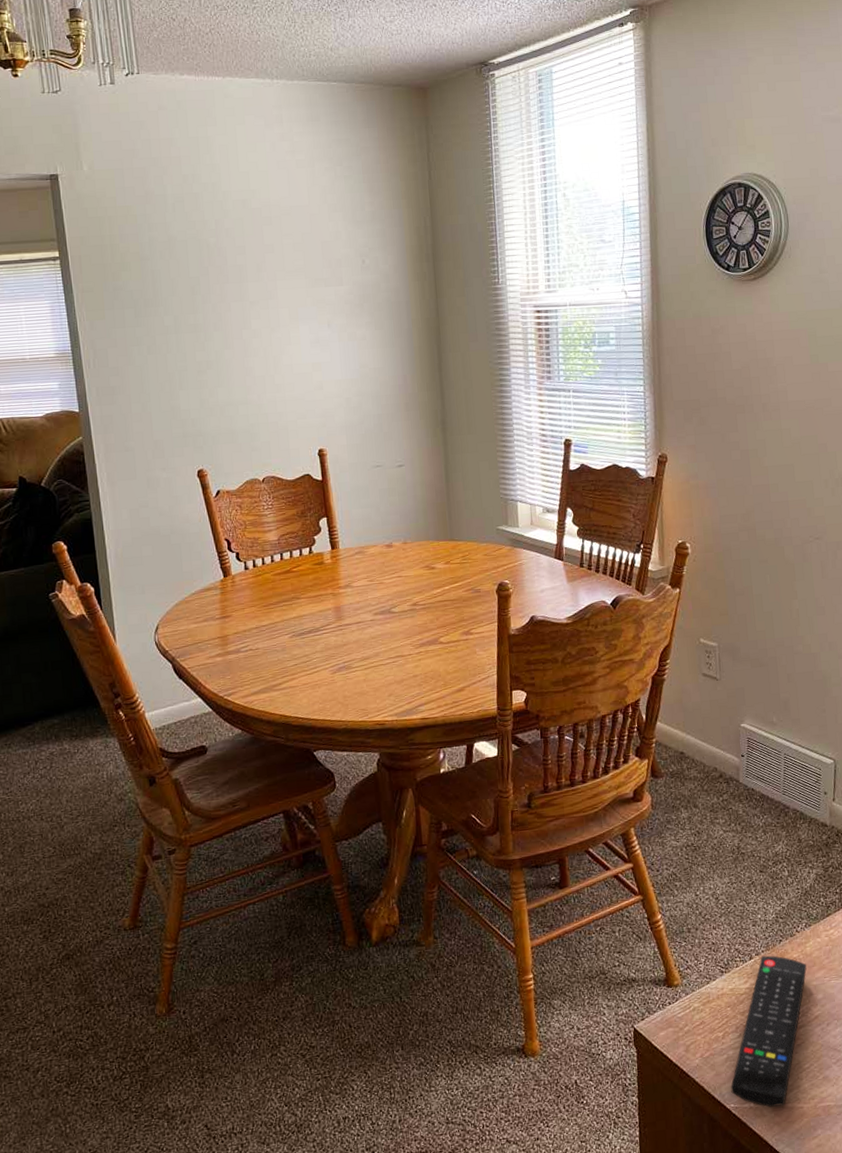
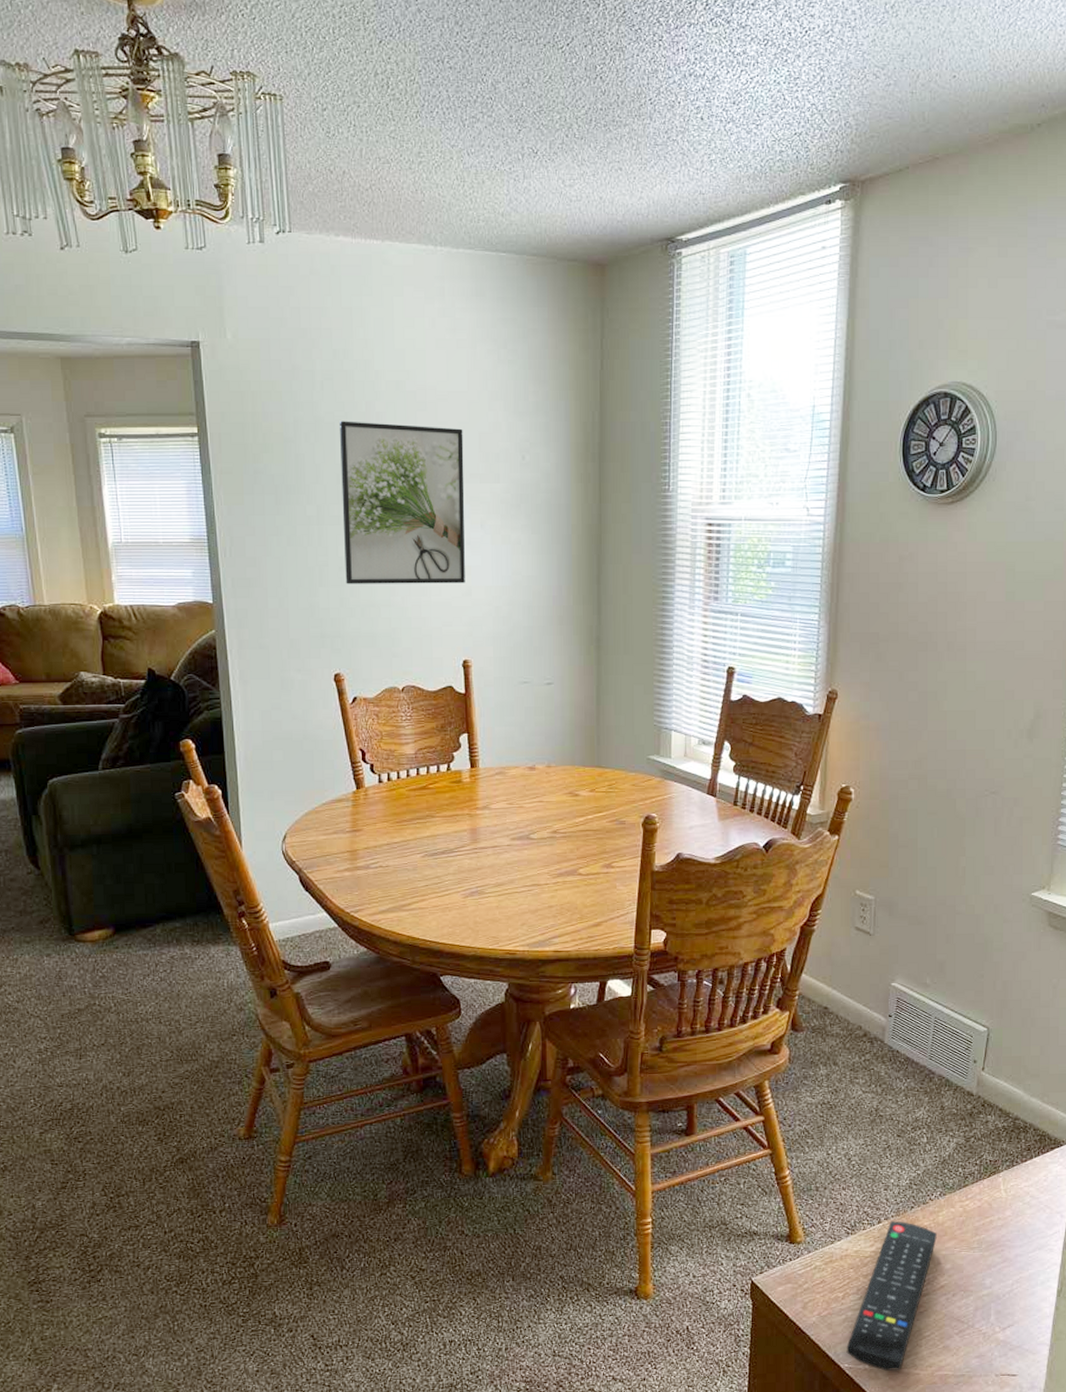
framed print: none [191,238,316,386] -> present [339,421,465,584]

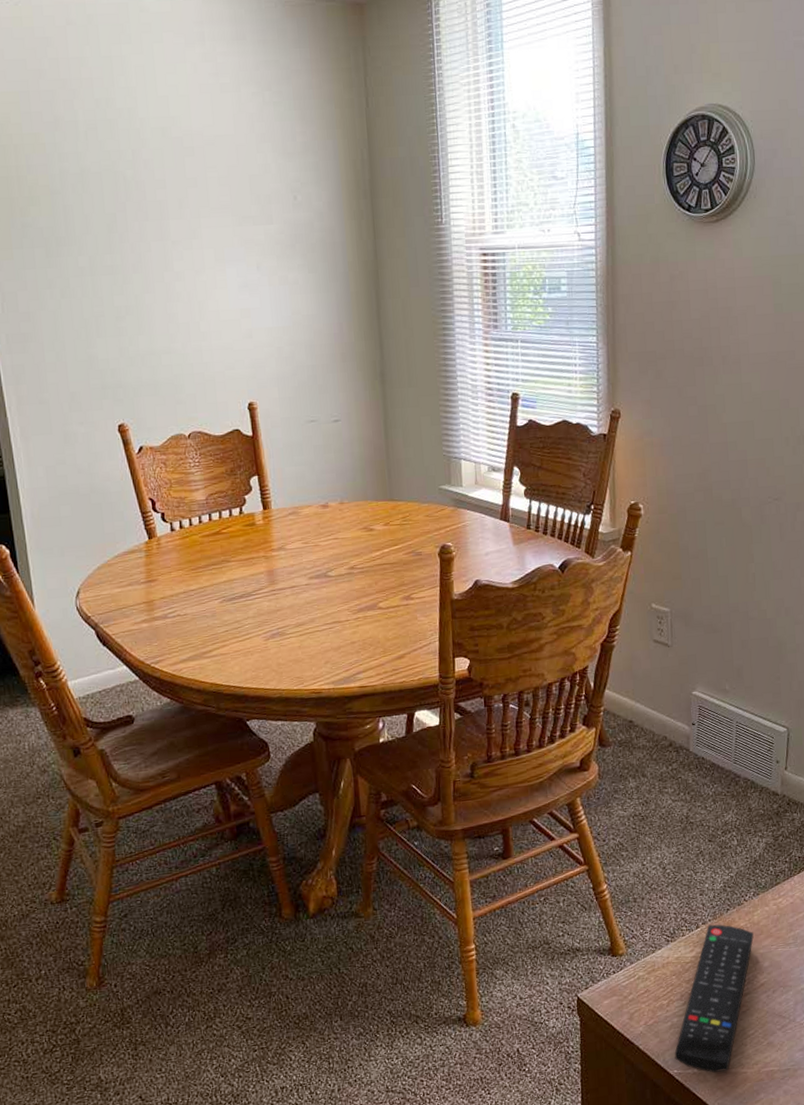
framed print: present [339,421,465,584] -> none [106,169,245,334]

